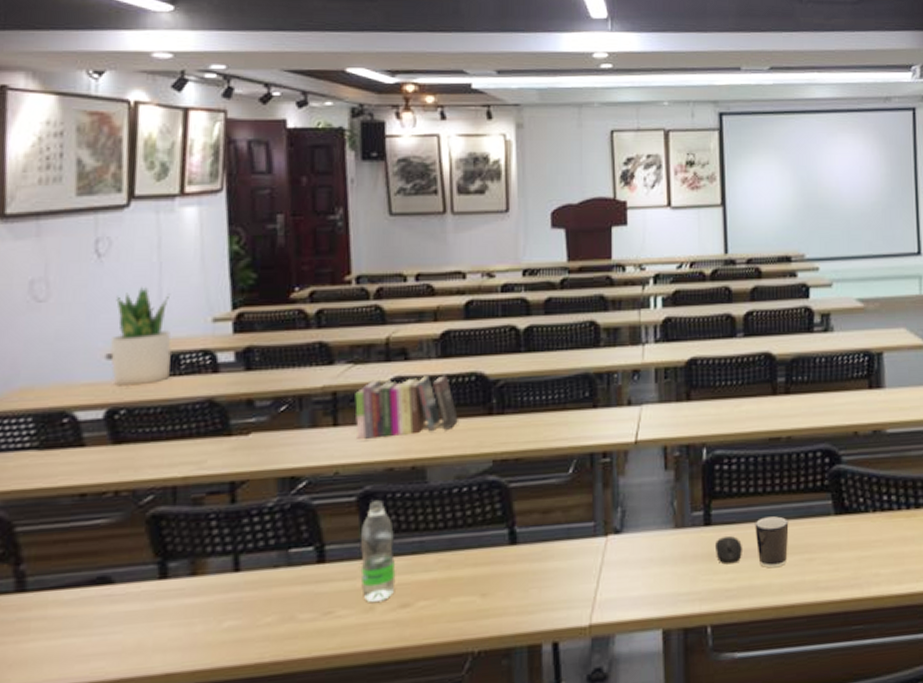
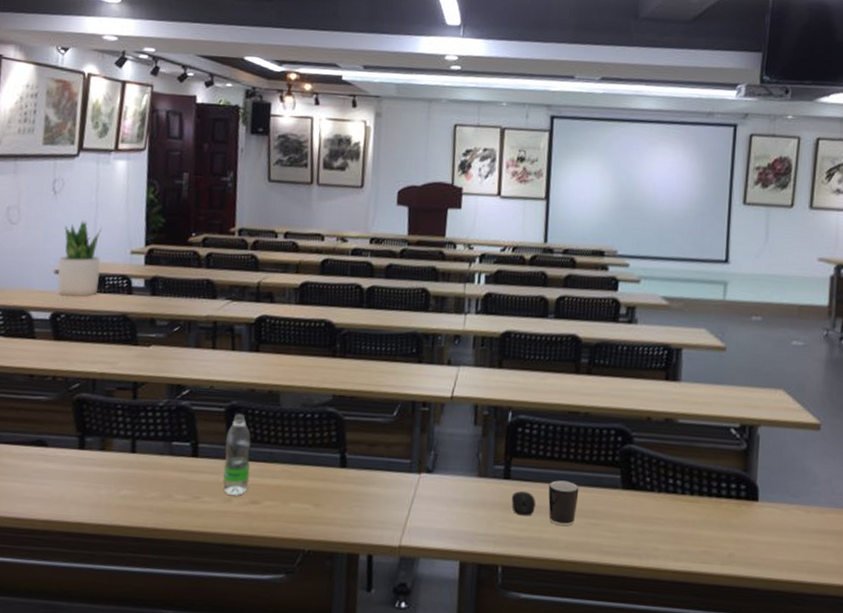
books: present [355,375,458,439] -> none [229,315,308,366]

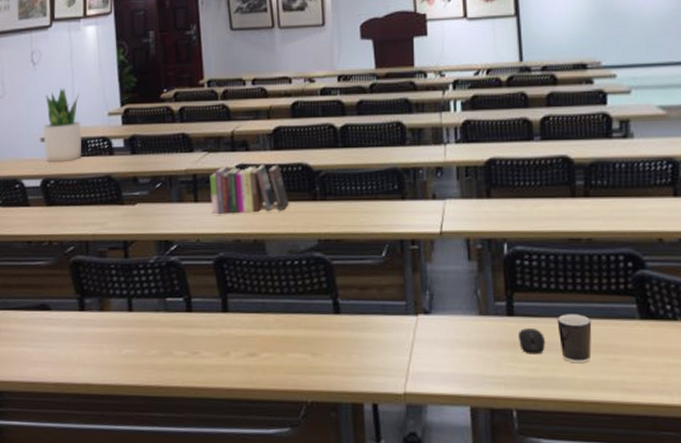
bottle: present [223,414,252,495] -> none [217,266,245,348]
books: none [229,315,308,366] -> present [210,164,289,214]

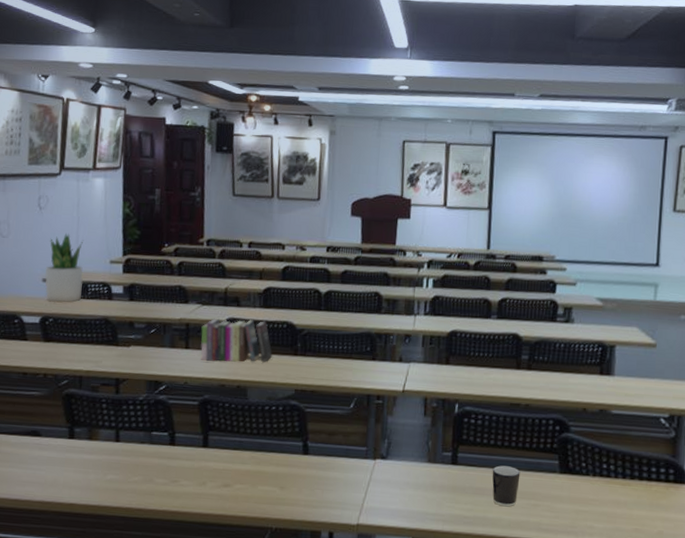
computer mouse: present [517,328,545,355] -> none [458,475,481,498]

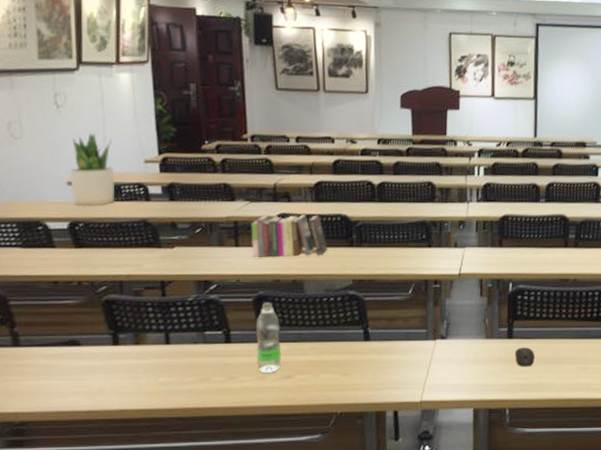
bottle: none [198,407,223,479] -> present [255,302,282,373]
computer mouse: none [458,475,481,498] -> present [514,348,535,367]
mug: present [492,465,521,507] -> none [545,336,571,372]

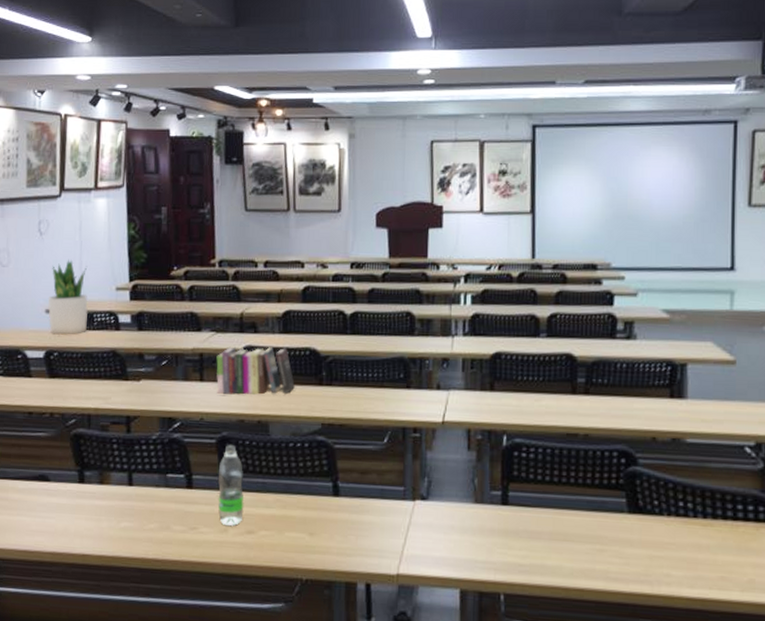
computer mouse: present [514,348,535,367] -> none [510,517,536,543]

